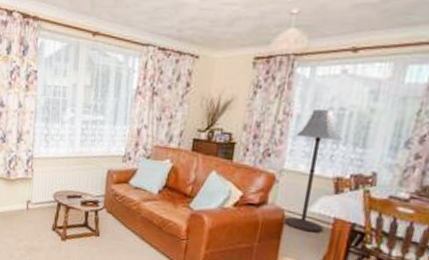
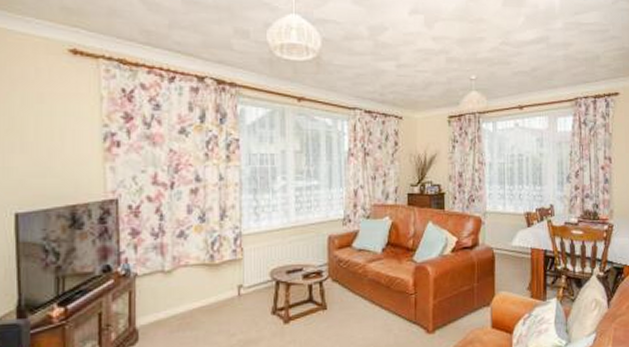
floor lamp: present [285,109,343,233] -> none [491,157,525,264]

